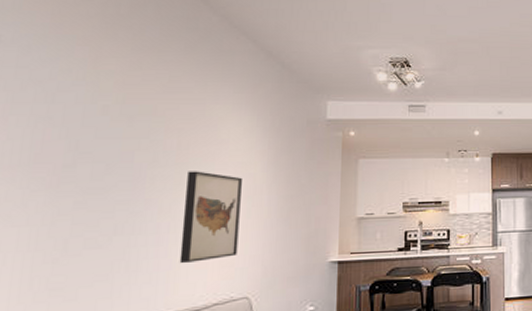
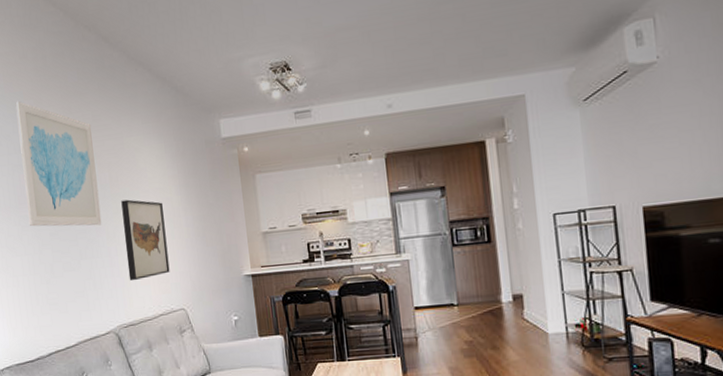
wall art: none [43,44,166,197] -> present [15,101,102,227]

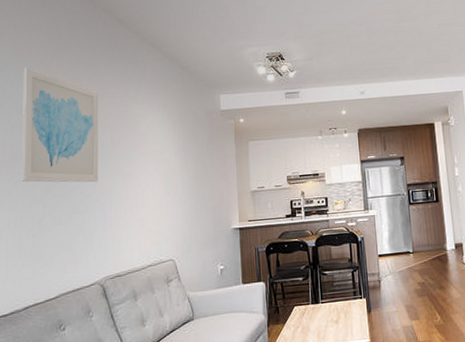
wall art: present [121,199,170,281] -> none [120,159,162,234]

